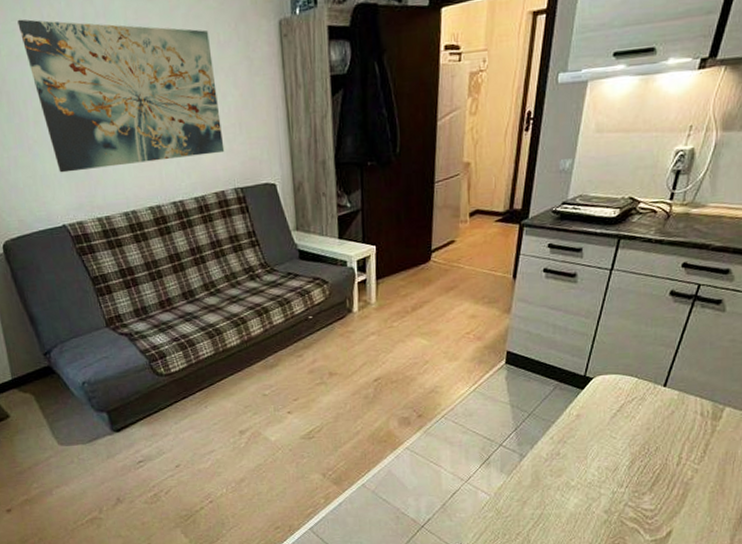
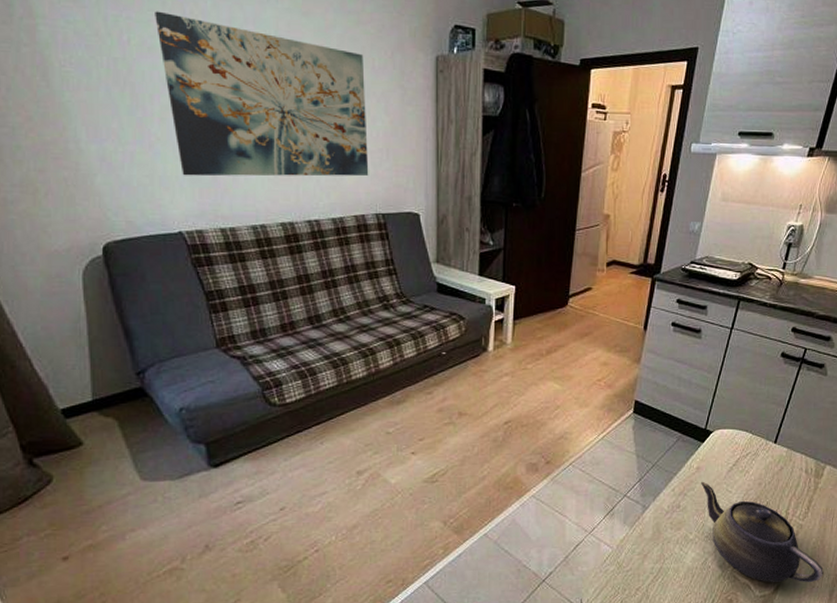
teapot: none [582,428,723,528] -> present [701,481,824,583]

